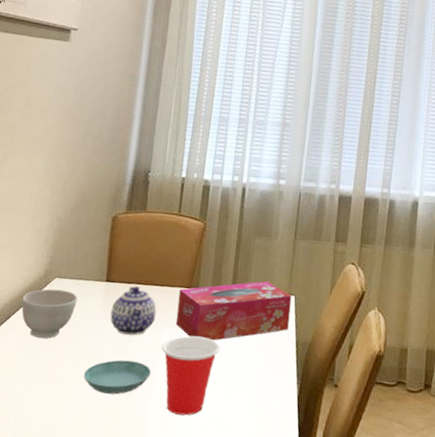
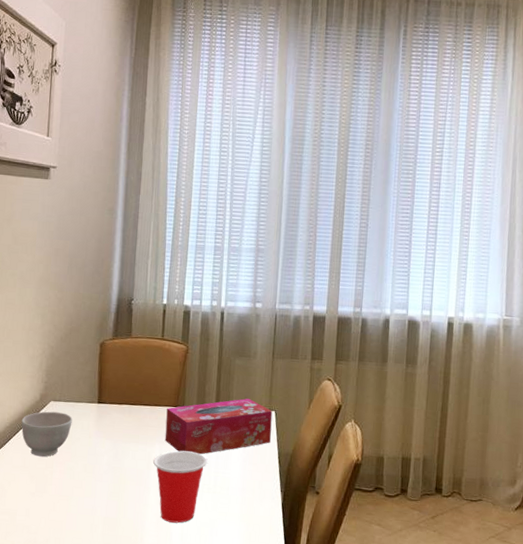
saucer: present [83,359,151,395] -> none [82,474,144,506]
teapot: present [110,286,157,336] -> none [104,406,146,452]

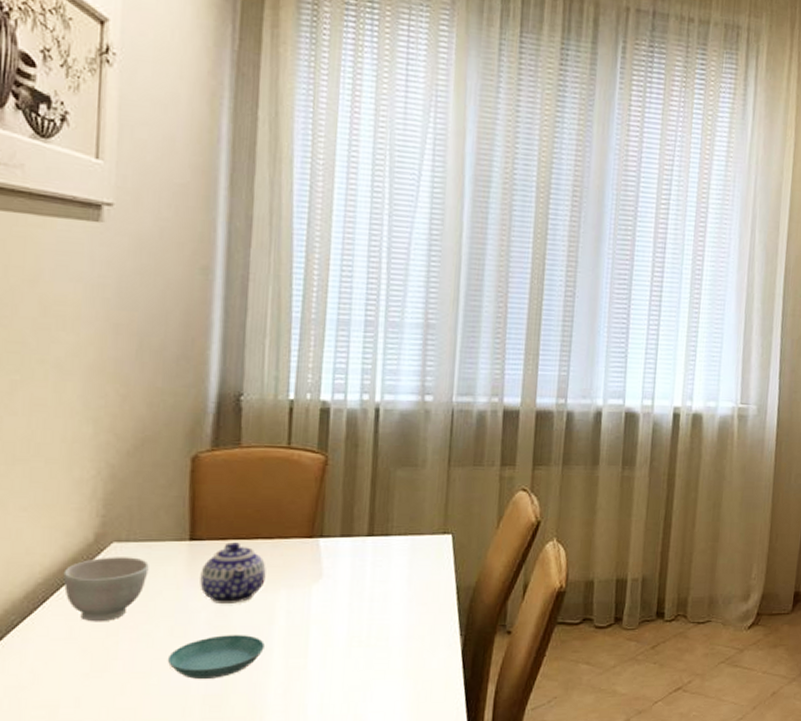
saucer: none [82,474,144,506] -> present [167,635,265,679]
teapot: none [104,406,146,452] -> present [200,542,266,603]
cup: present [153,450,208,523] -> none [277,595,358,691]
tissue box: present [164,398,273,455] -> none [294,521,449,598]

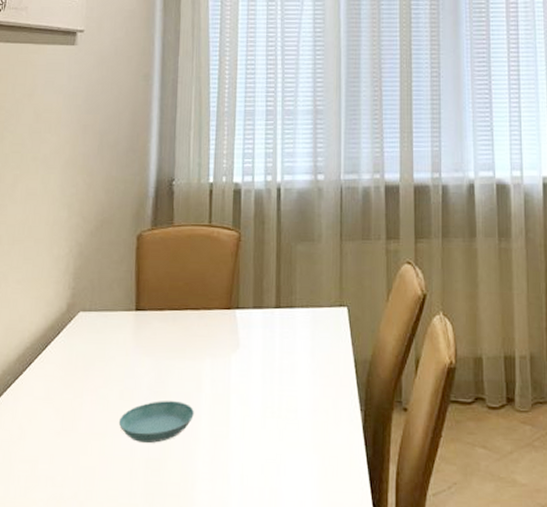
bowl: present [63,557,149,622] -> none [44,325,106,384]
teapot: present [200,542,266,603] -> none [143,313,194,371]

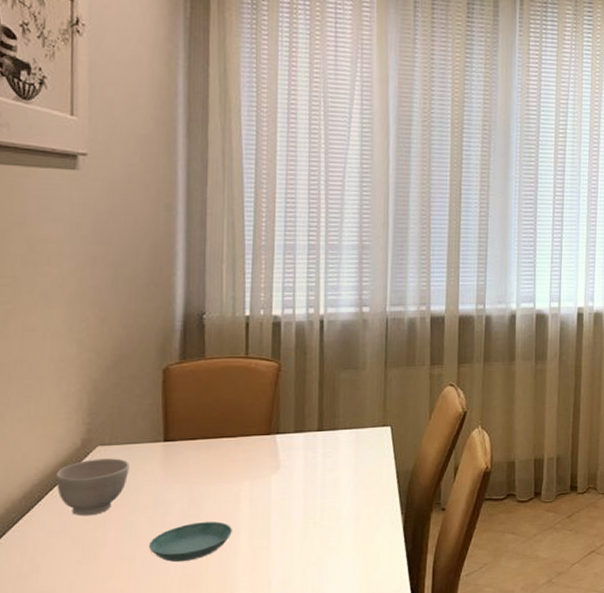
bowl: none [44,325,106,384] -> present [56,458,129,516]

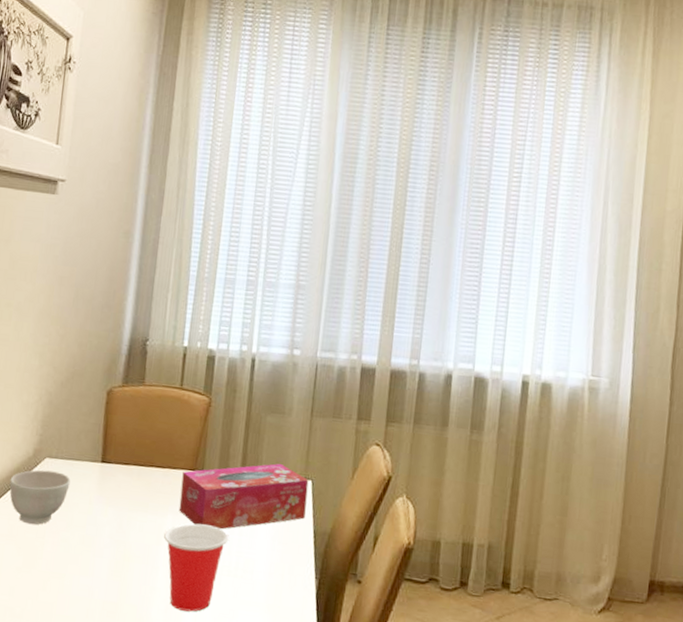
saucer: present [148,521,232,562] -> none [78,549,153,588]
cup: none [242,484,312,569] -> present [164,523,229,612]
tissue box: none [256,416,388,486] -> present [178,463,309,530]

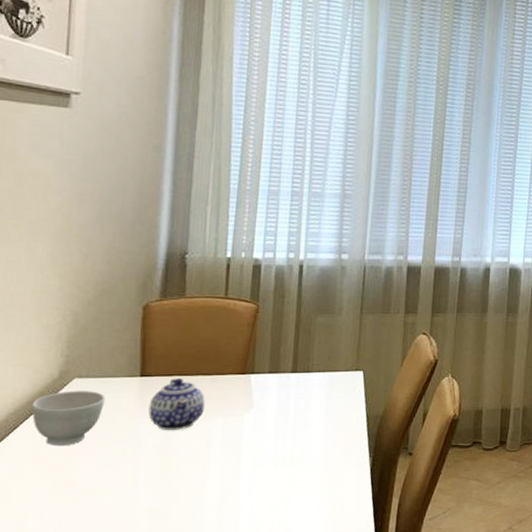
teapot: none [106,467,158,523] -> present [148,378,205,430]
cup: present [164,523,229,612] -> none [214,423,283,505]
tissue box: present [178,463,309,530] -> none [229,360,360,425]

